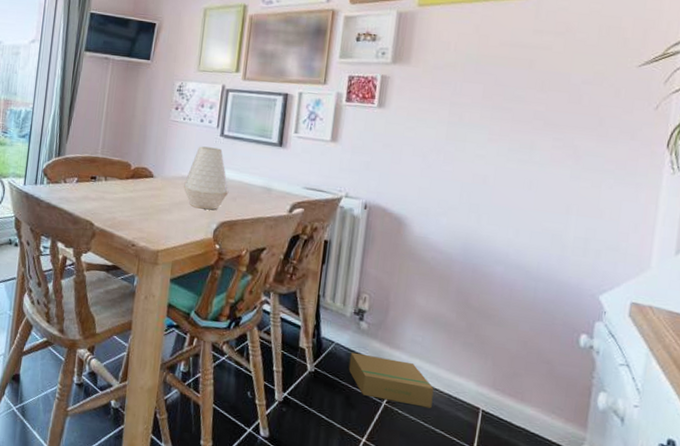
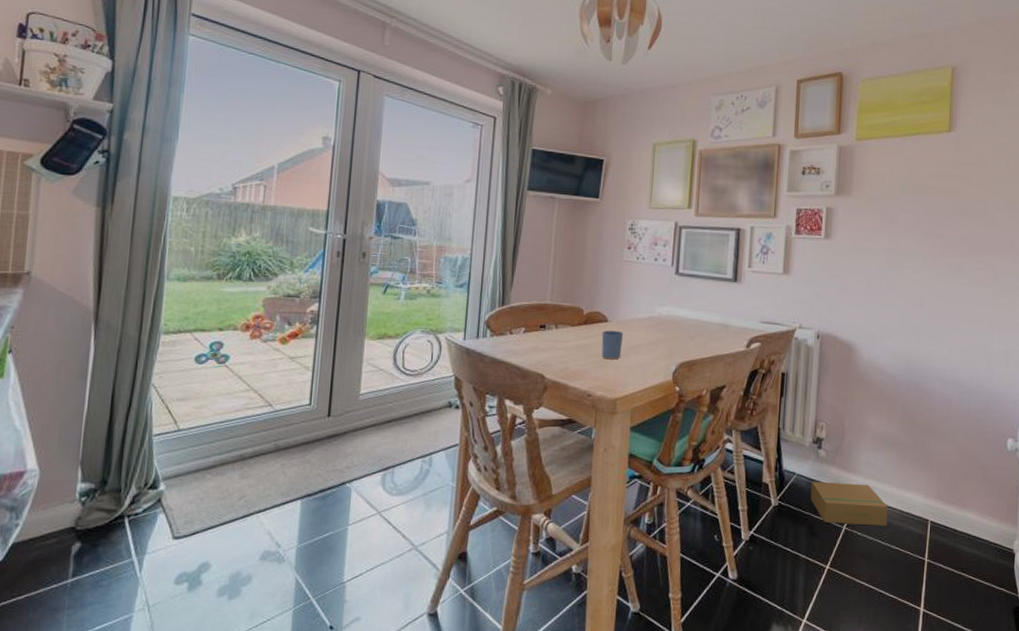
mug: none [146,185,168,214] -> present [601,330,624,360]
vase: present [184,146,229,210] -> none [640,286,687,352]

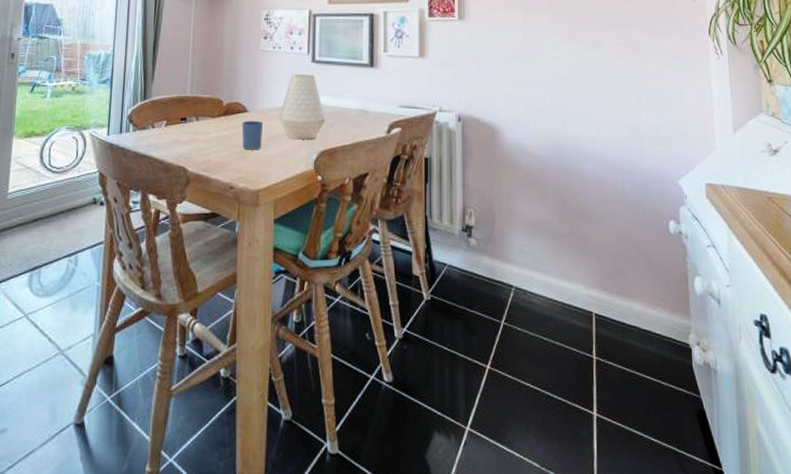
vase: none [640,286,687,352] -> present [280,74,326,140]
box: present [810,481,888,526] -> none [464,272,548,321]

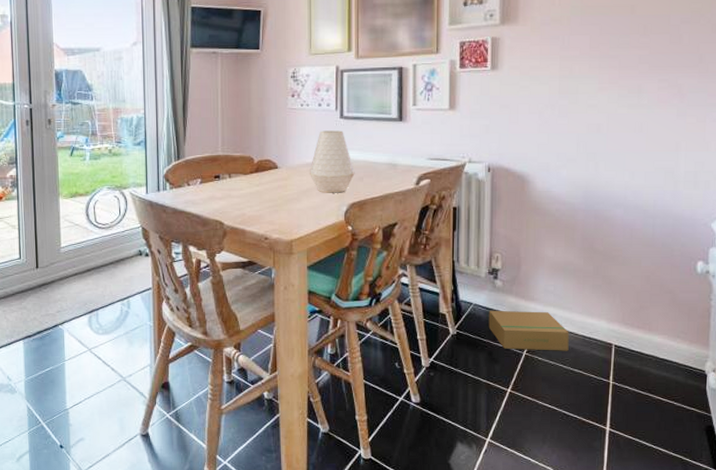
mug: present [242,120,264,150] -> none [273,176,294,204]
box: none [464,272,548,321] -> present [488,310,569,351]

